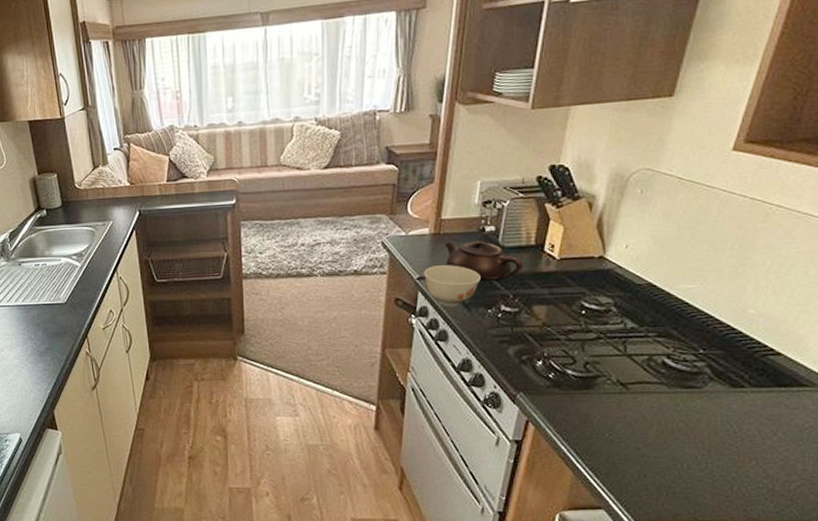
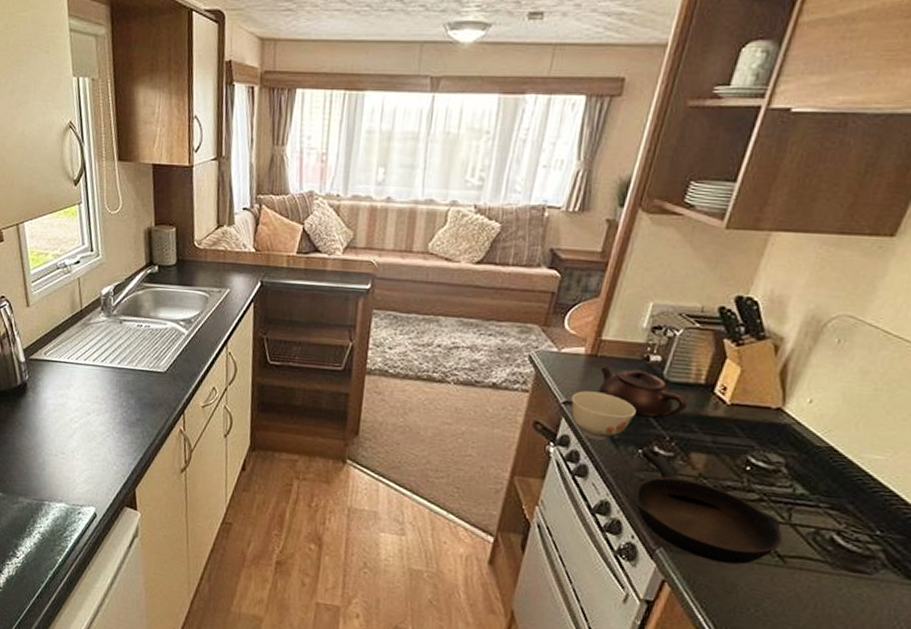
frying pan: none [489,307,622,398] -> present [632,447,783,565]

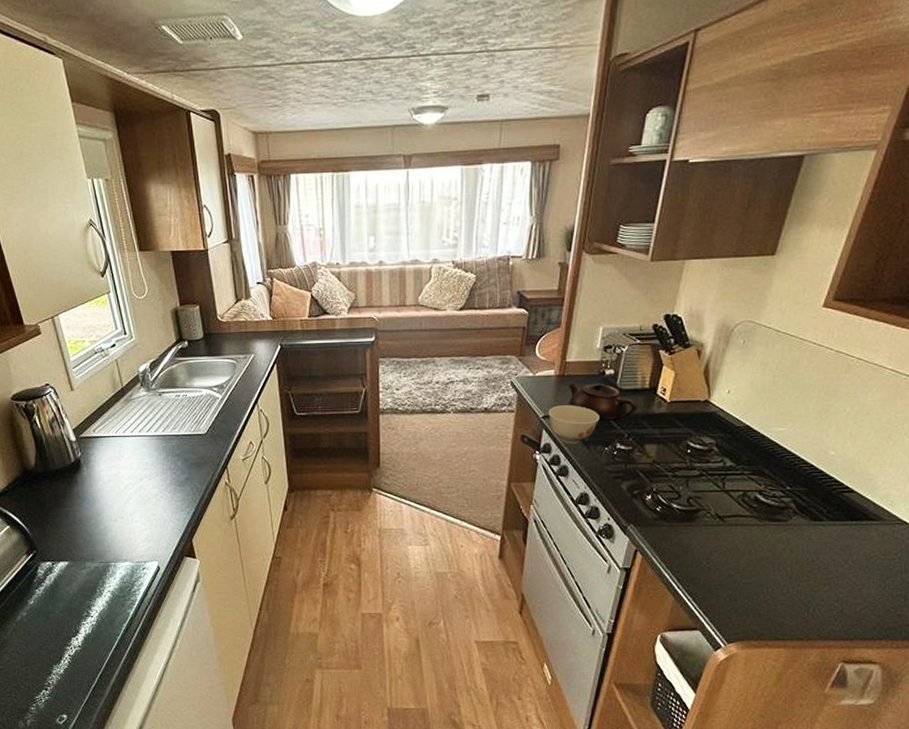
frying pan: present [632,447,783,565] -> none [605,445,720,530]

